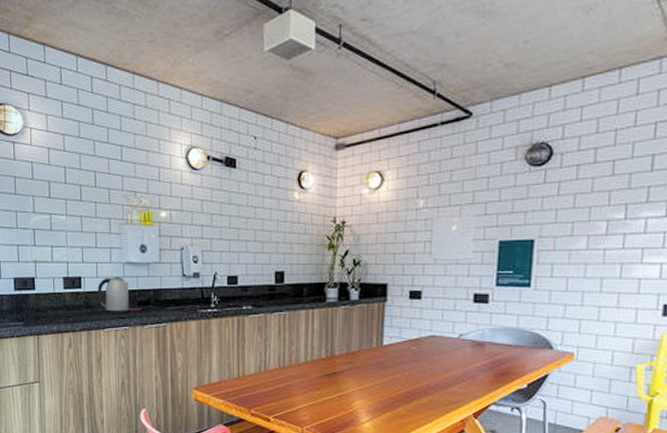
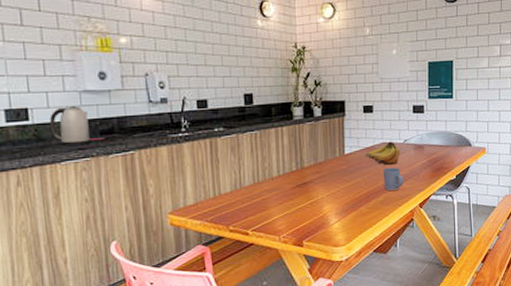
fruit: none [409,334,453,363] -> present [366,141,400,165]
mug: none [428,365,455,395] -> present [382,167,403,192]

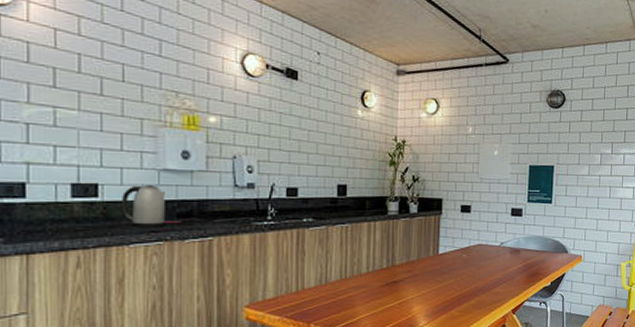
fruit: present [366,141,400,165] -> none [461,243,496,267]
mug: present [382,167,403,192] -> none [476,270,497,295]

